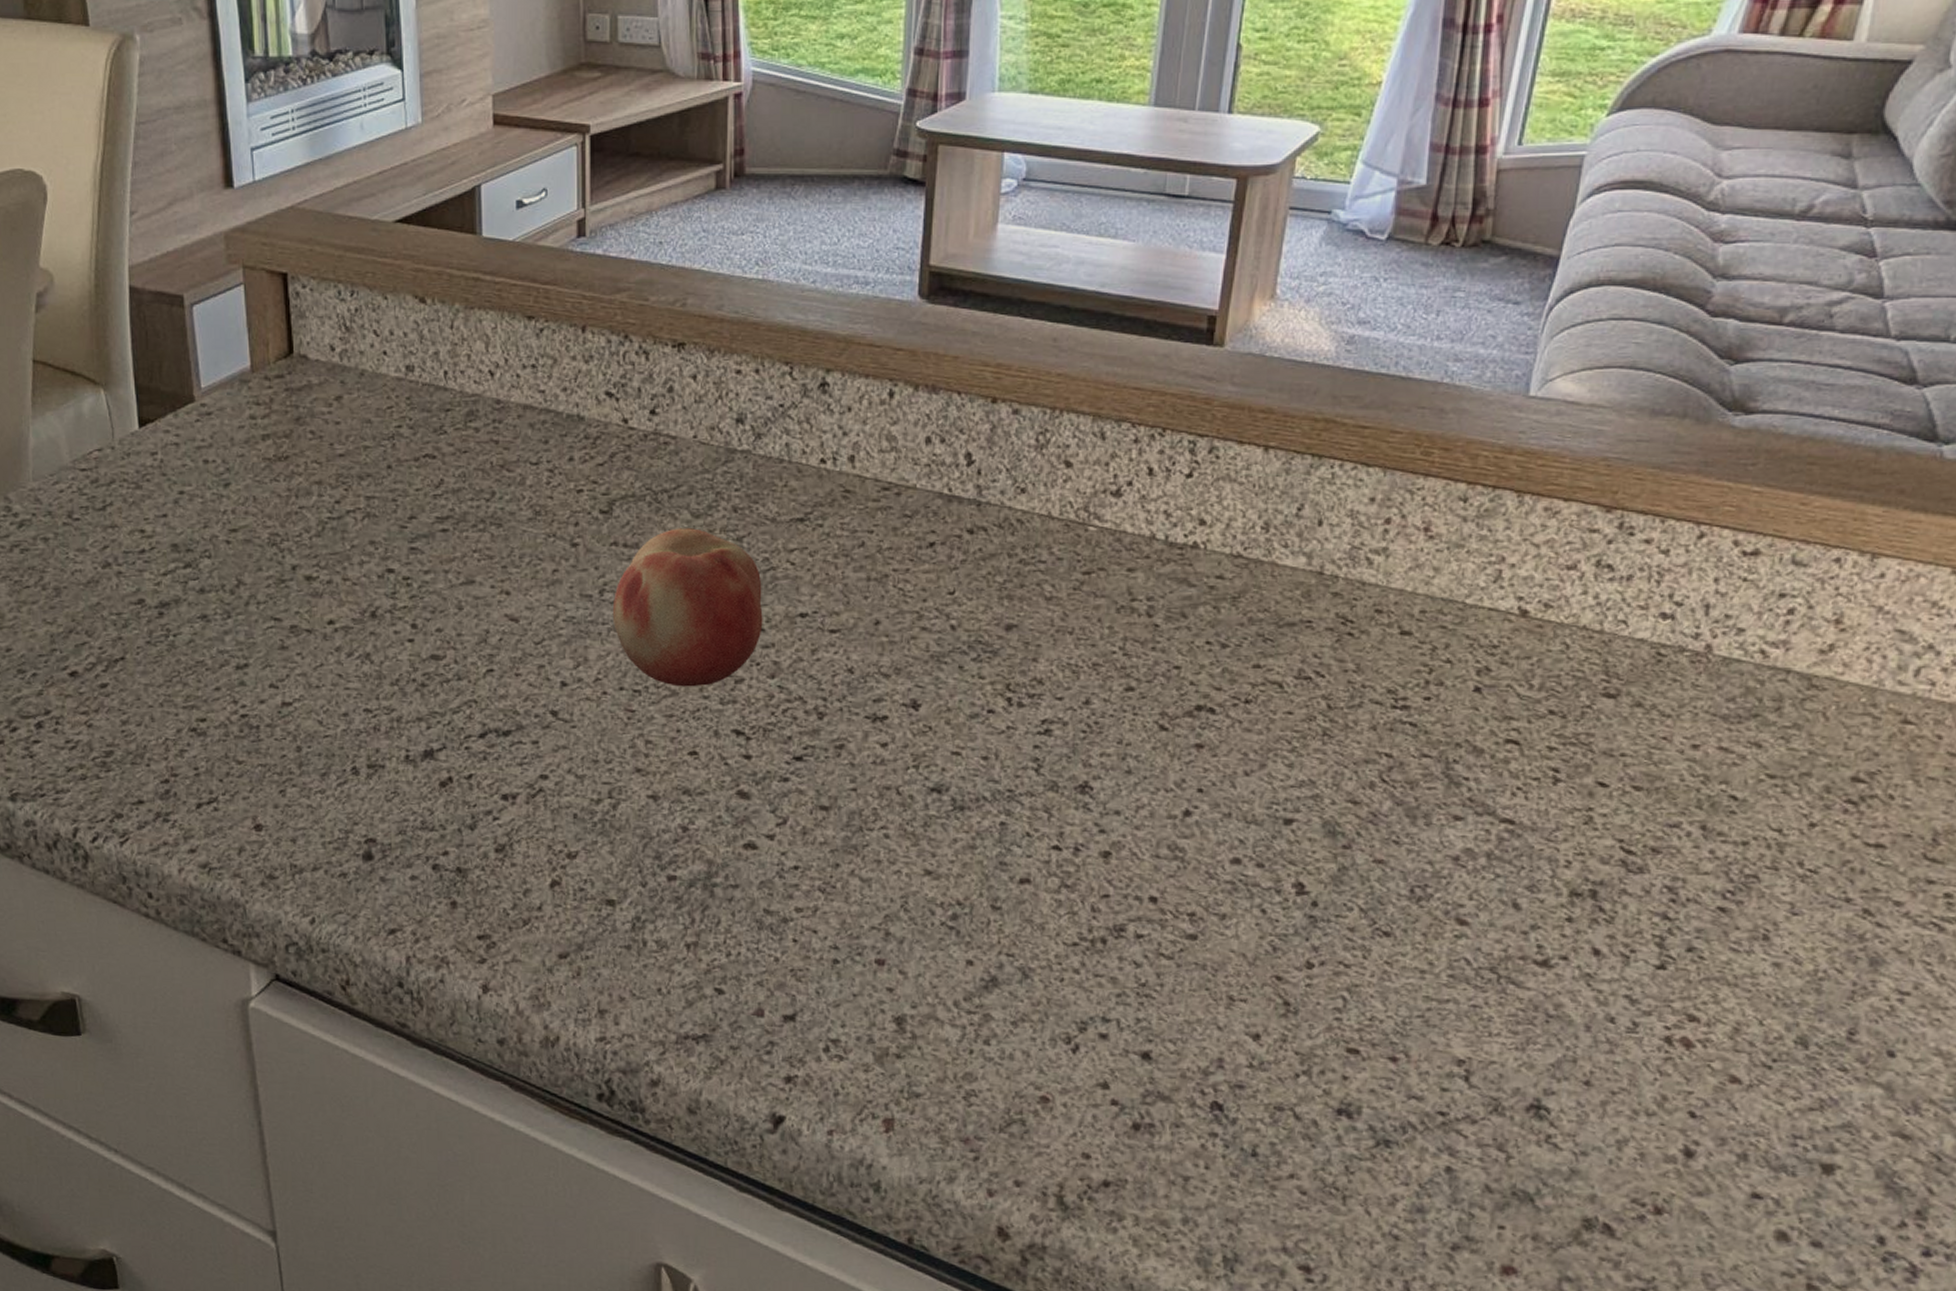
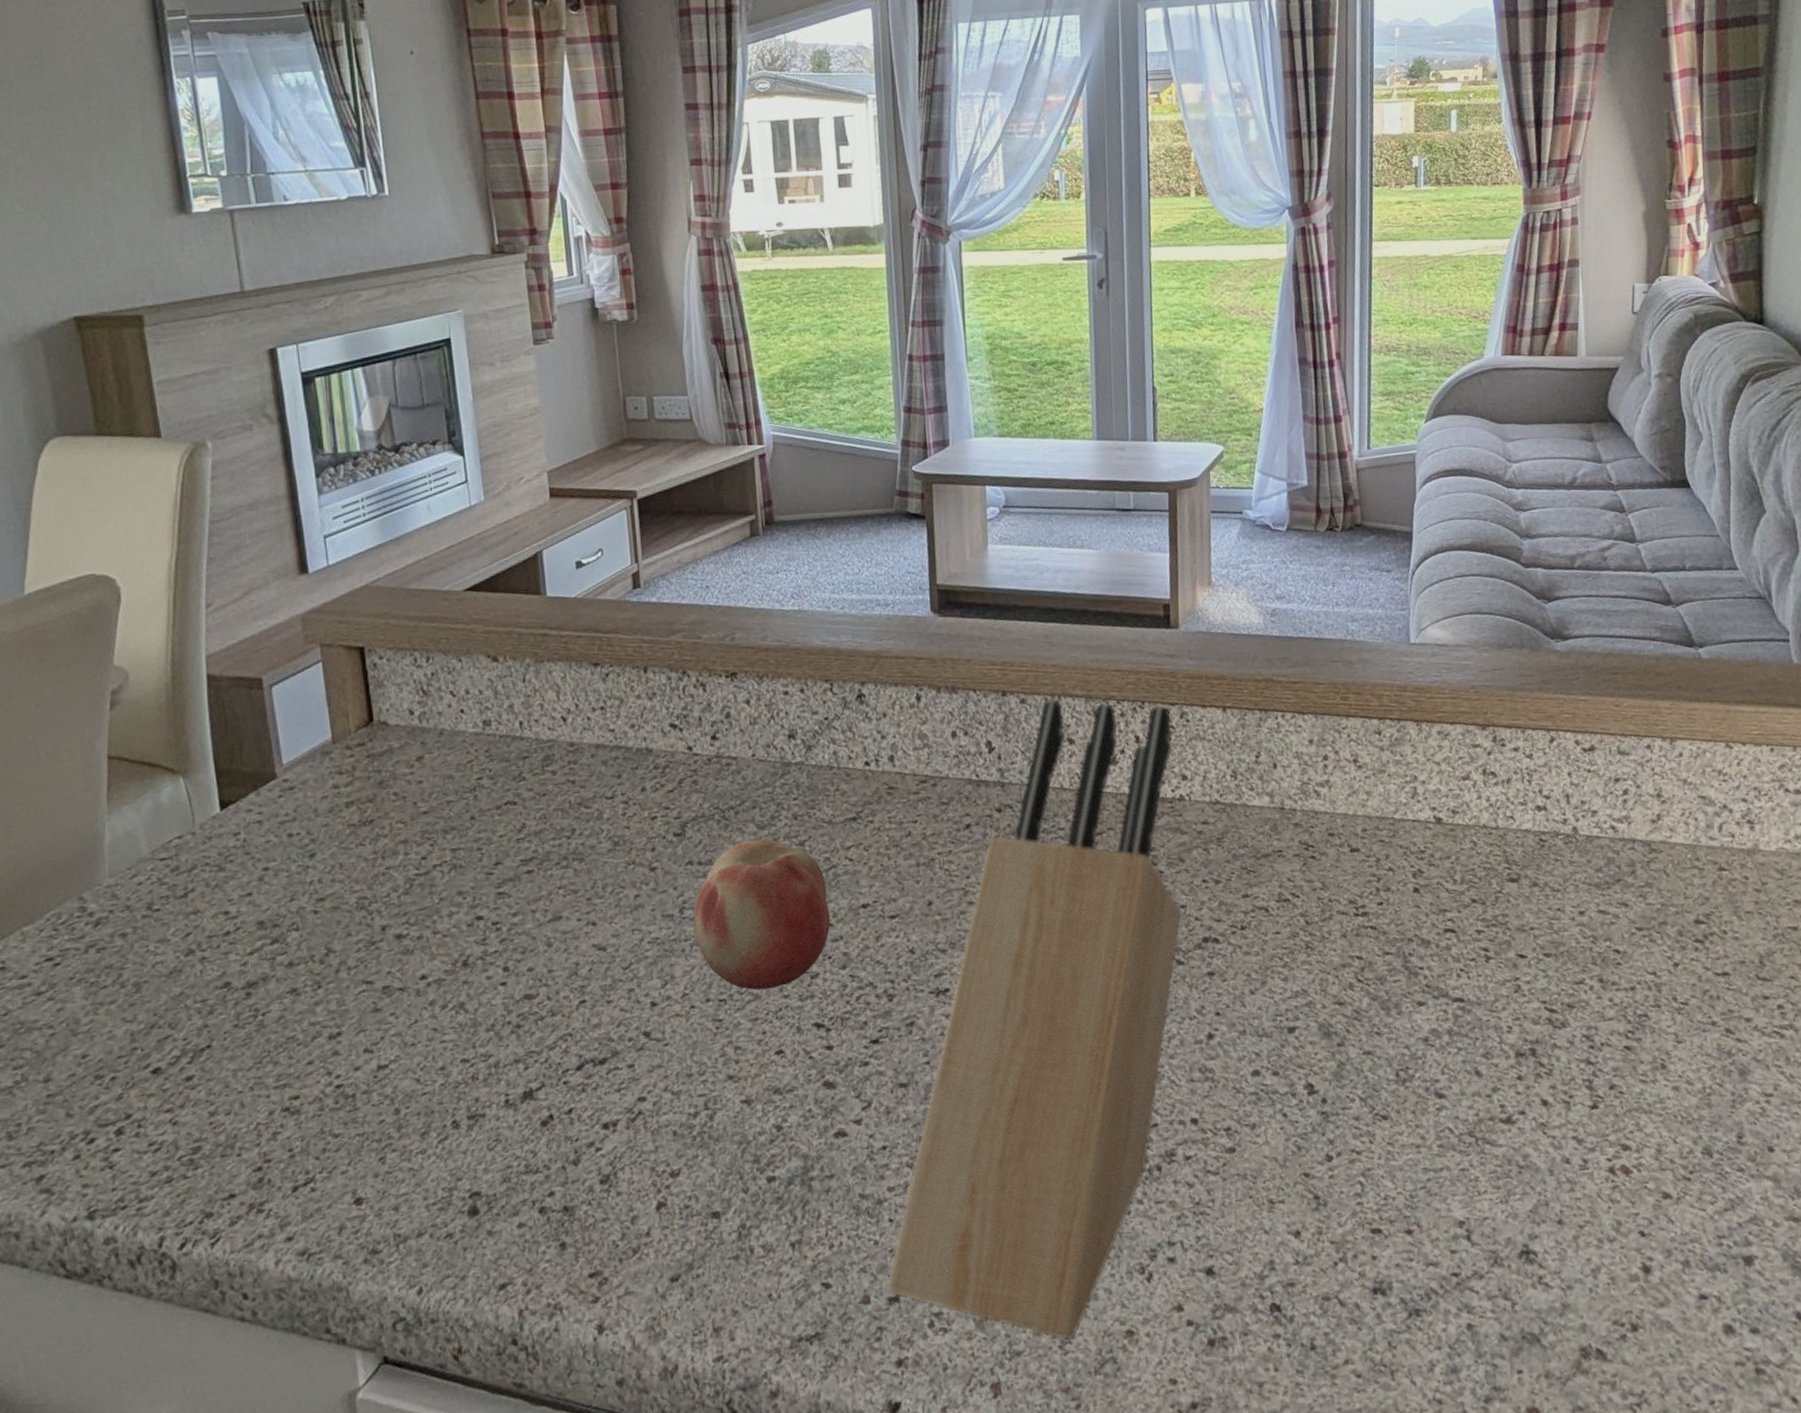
knife block: none [781,413,1197,1093] -> present [885,699,1182,1341]

